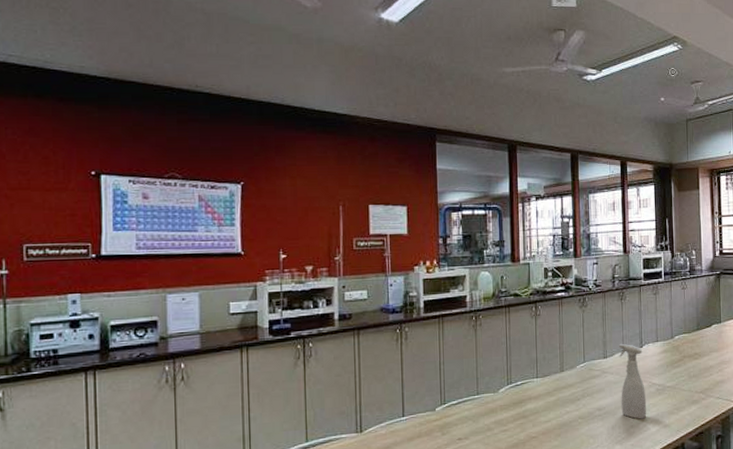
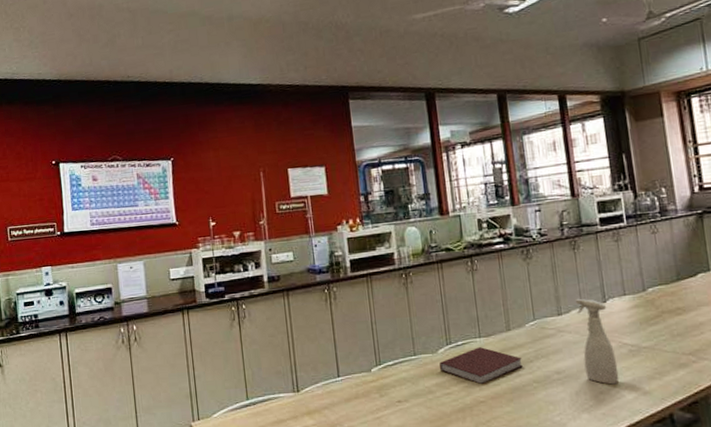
notebook: none [500,387,571,422] -> present [439,347,523,385]

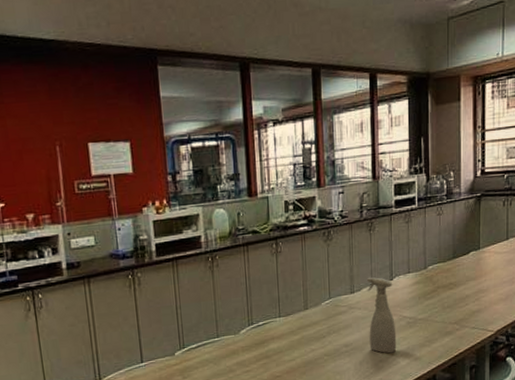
notebook: present [439,347,523,385] -> none [241,326,316,361]

